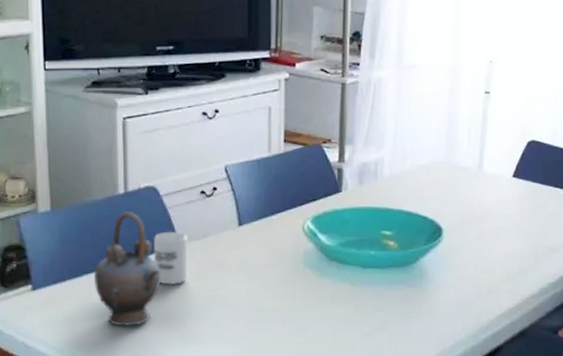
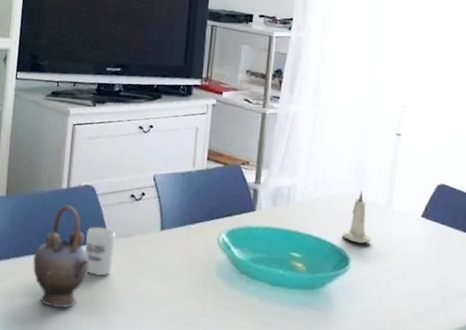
candle: none [434,157,464,212] -> present [342,191,372,244]

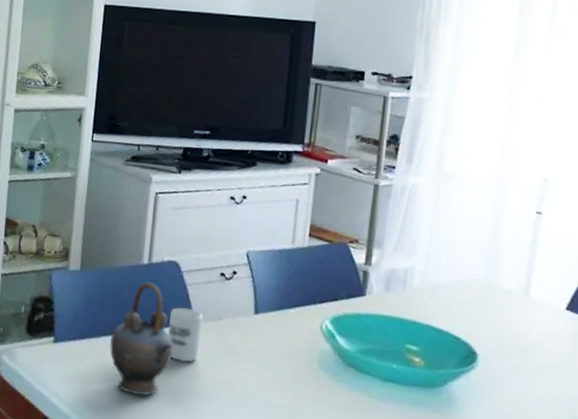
candle: present [342,191,372,244] -> none [468,277,505,338]

